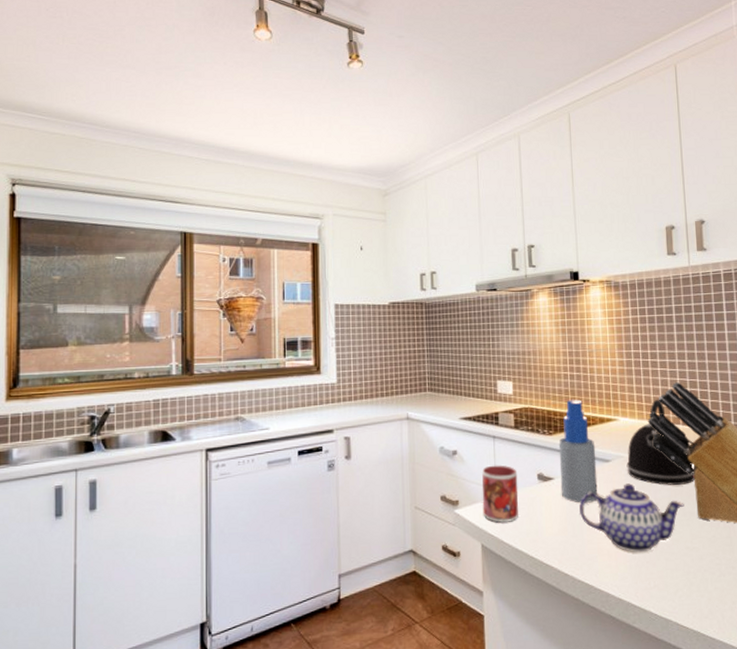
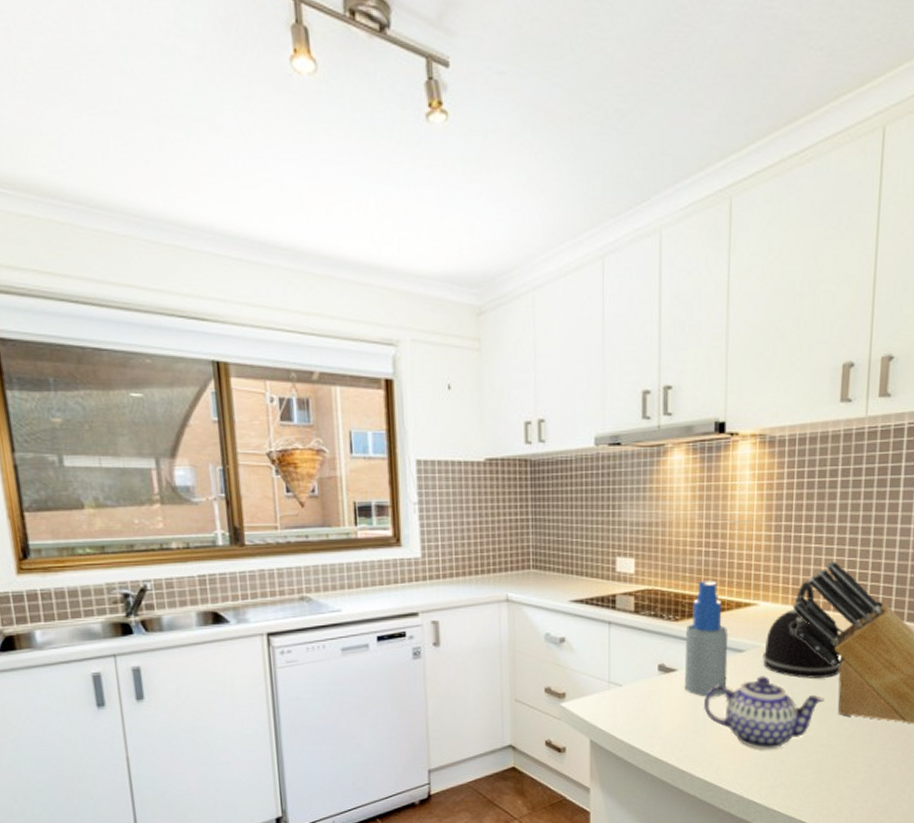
mug: present [482,465,519,524] -> none [593,654,635,718]

